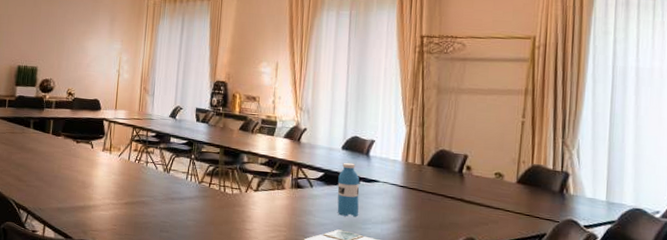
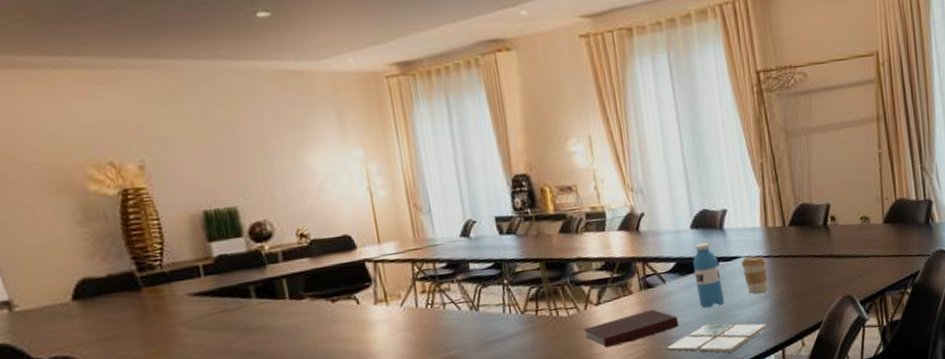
notebook: none [241,205,318,227] -> present [583,309,680,348]
coffee cup: none [379,183,402,216] -> present [741,256,768,294]

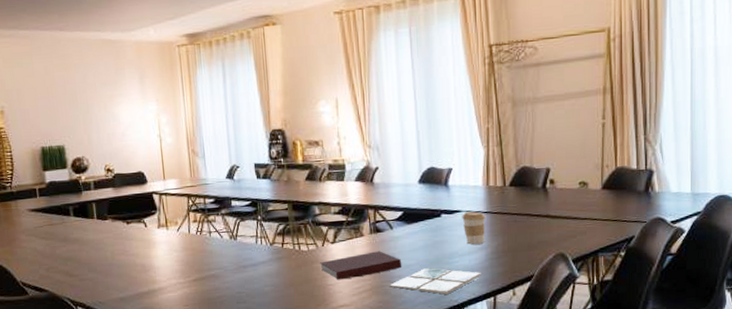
water bottle: present [693,242,725,308] -> none [418,196,445,254]

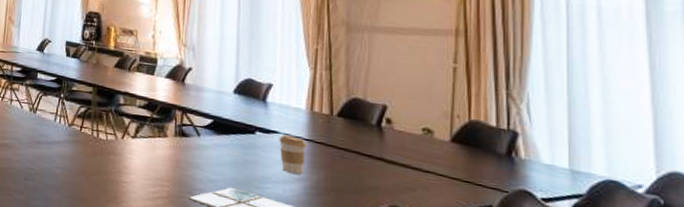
notebook: present [320,251,402,280] -> none [117,154,206,182]

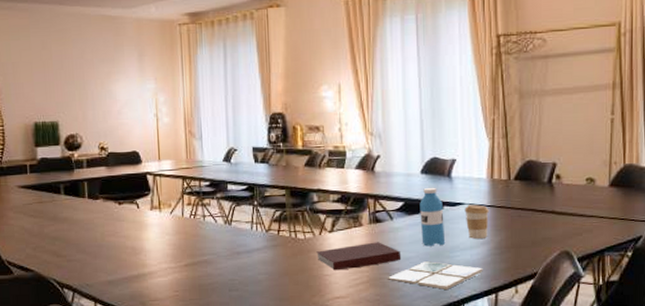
notebook: none [117,154,206,182] -> present [316,242,402,271]
water bottle: none [229,108,256,174] -> present [420,187,446,247]

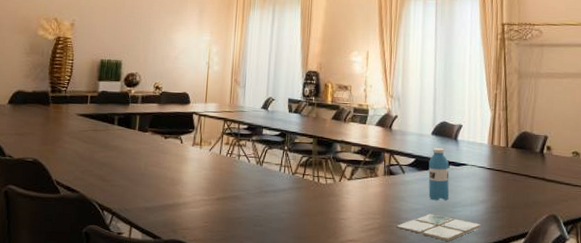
notebook: present [316,242,402,271] -> none [335,192,410,216]
coffee cup: present [464,204,489,239] -> none [467,166,488,197]

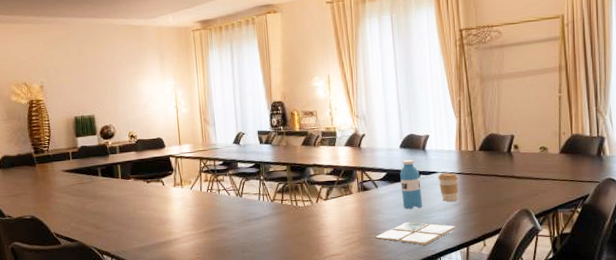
coffee cup: none [467,166,488,197] -> present [438,172,459,202]

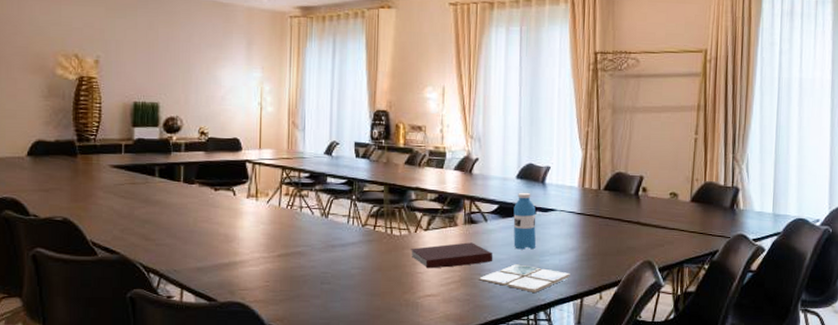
notebook: none [314,207,386,232] -> present [411,242,493,269]
coffee cup: present [438,172,459,202] -> none [556,211,579,245]

